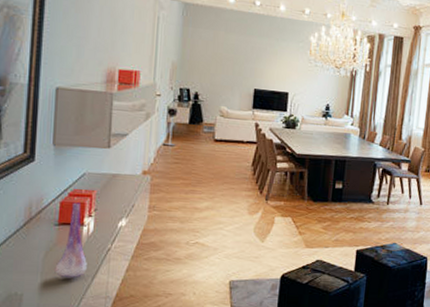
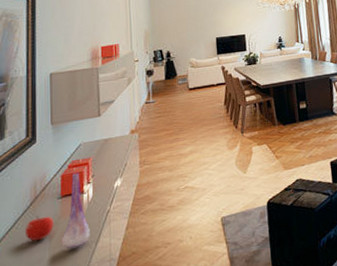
fruit: none [15,237,49,263] -> present [24,215,54,242]

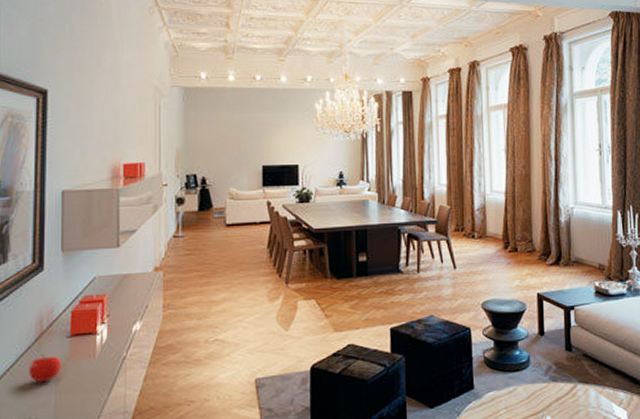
vase: present [61,172,90,248] -> none [69,310,102,394]

